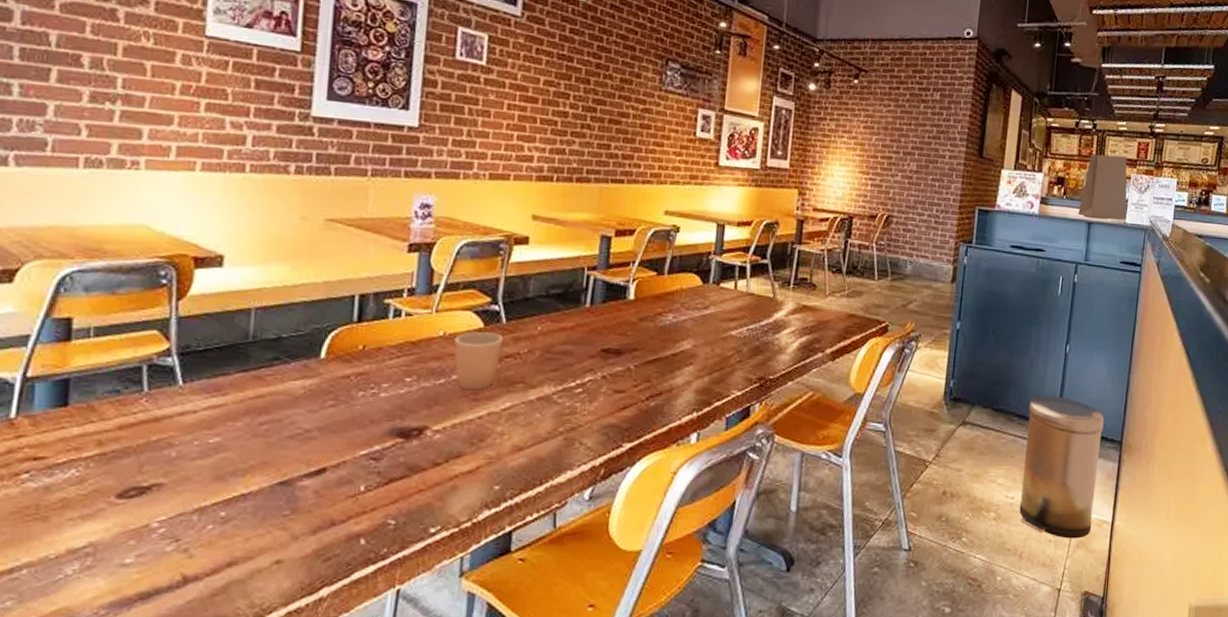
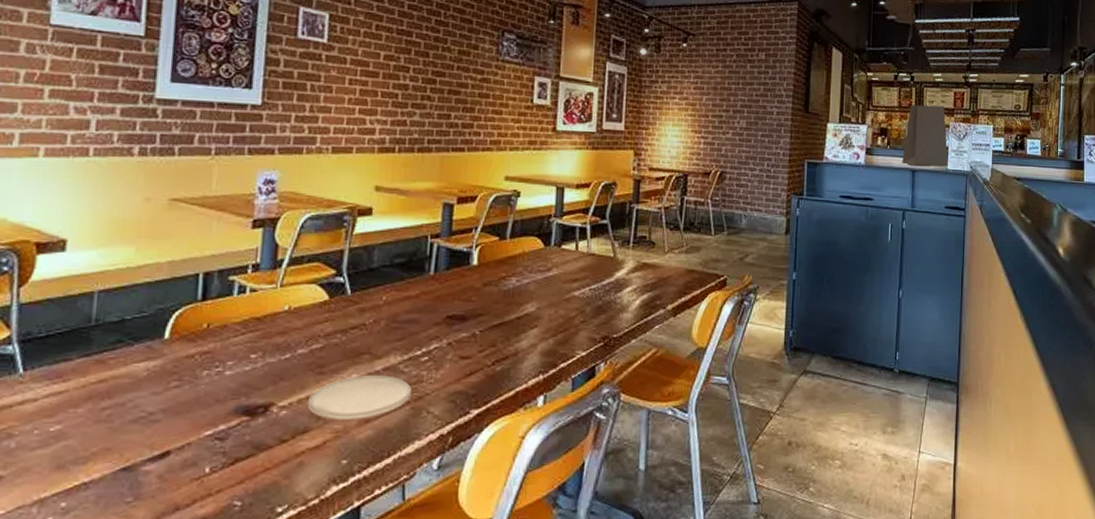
cup: present [453,332,504,391] -> none [299,305,349,364]
plate: none [460,404,566,448] -> present [307,375,412,421]
pedal bin: present [1019,395,1104,539] -> none [863,341,940,483]

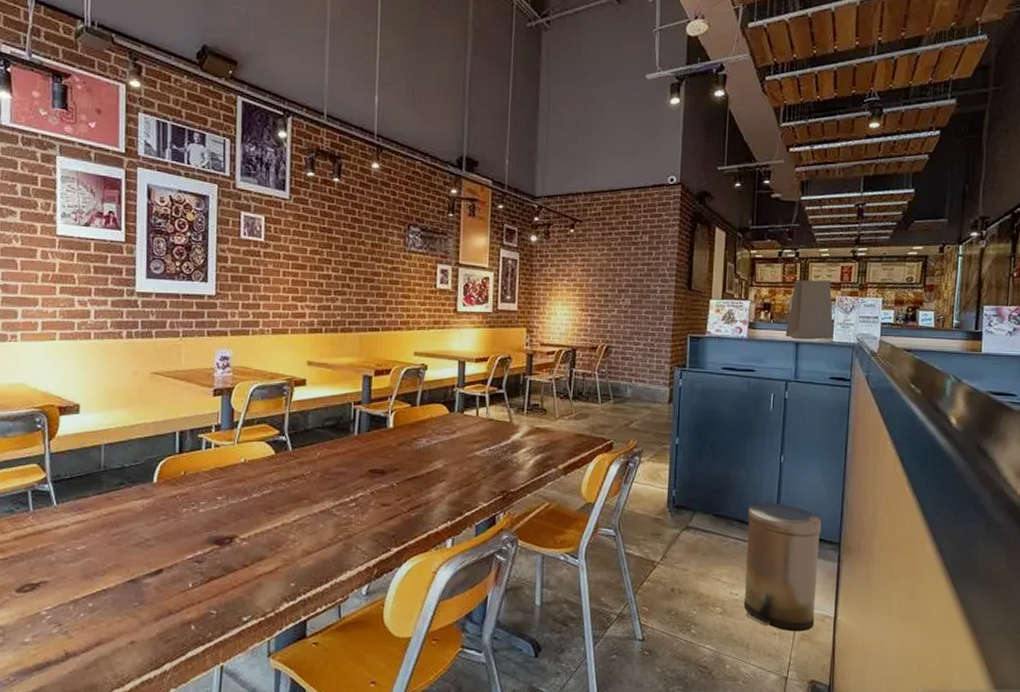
plate: present [307,375,412,421] -> none [262,517,344,552]
pedal bin: none [863,341,940,483] -> present [743,502,822,632]

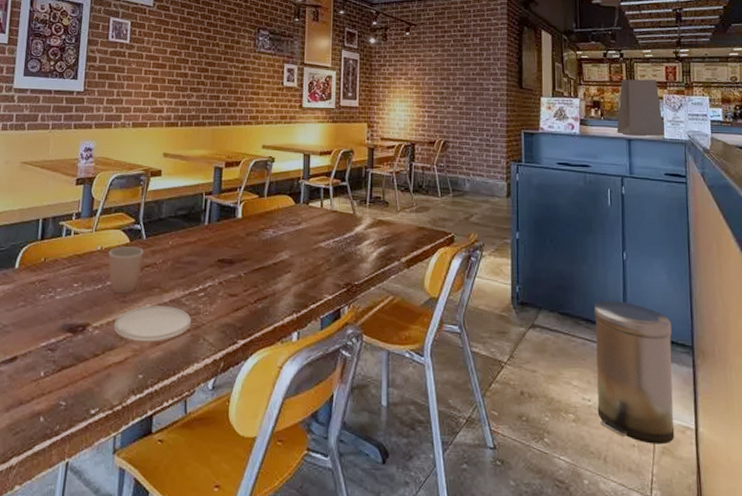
cup: none [253,458,291,506] -> present [108,246,144,294]
plate: none [262,517,344,552] -> present [113,305,192,343]

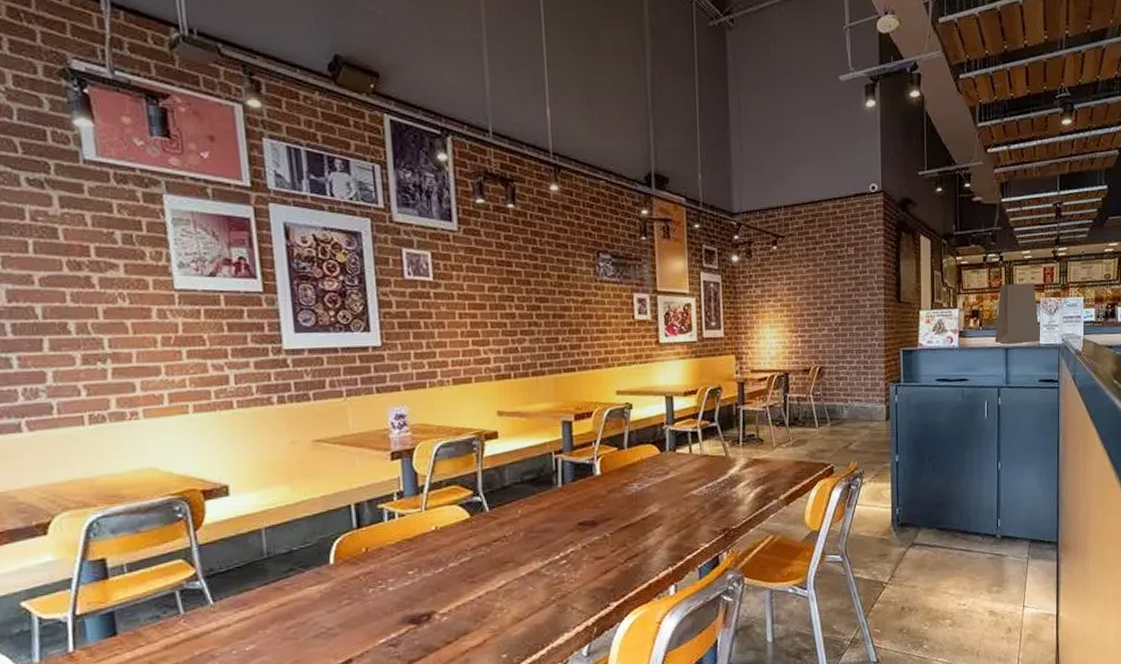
cup: present [108,246,144,294] -> none [446,521,490,575]
plate: present [113,305,192,343] -> none [464,579,556,622]
pedal bin: present [593,300,675,445] -> none [969,509,1040,634]

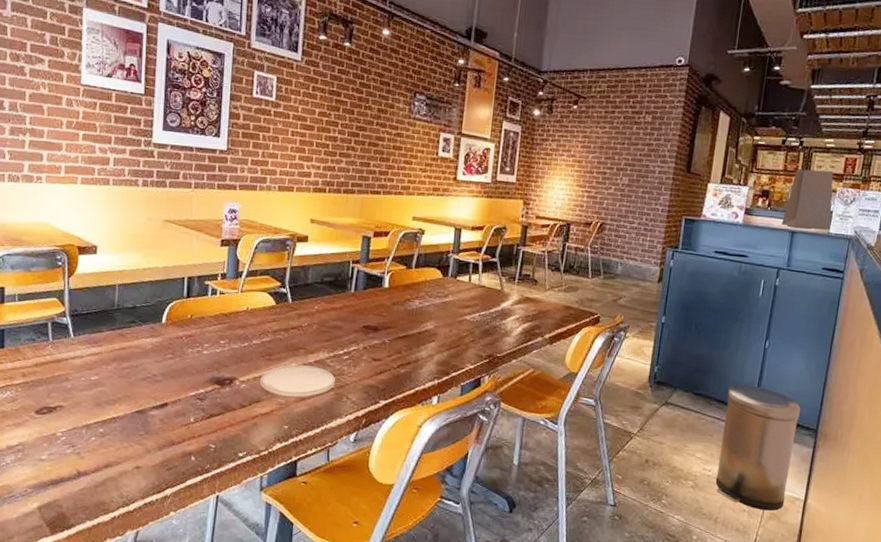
plate: none [464,579,556,622] -> present [259,364,336,398]
pedal bin: none [969,509,1040,634] -> present [715,384,801,511]

